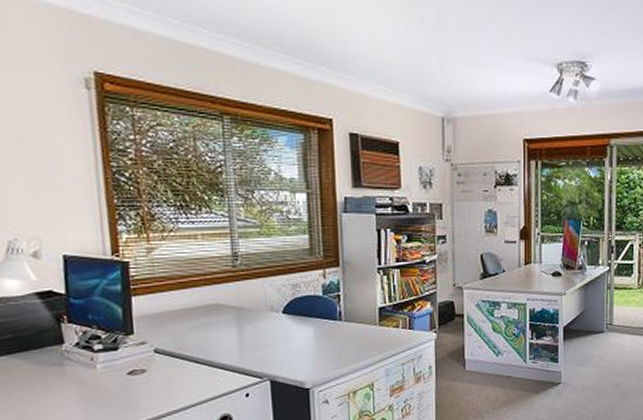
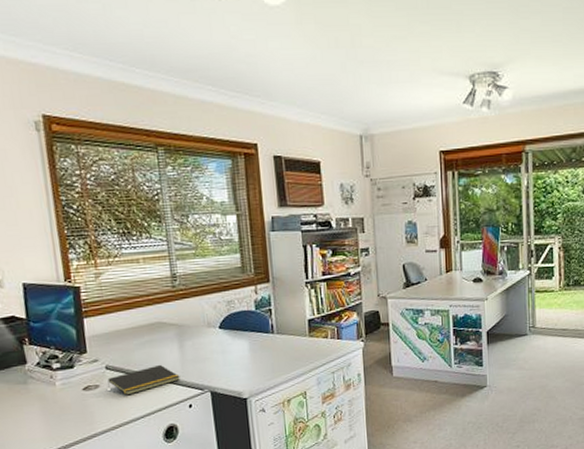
notepad: none [155,349,238,382] -> present [107,364,180,396]

